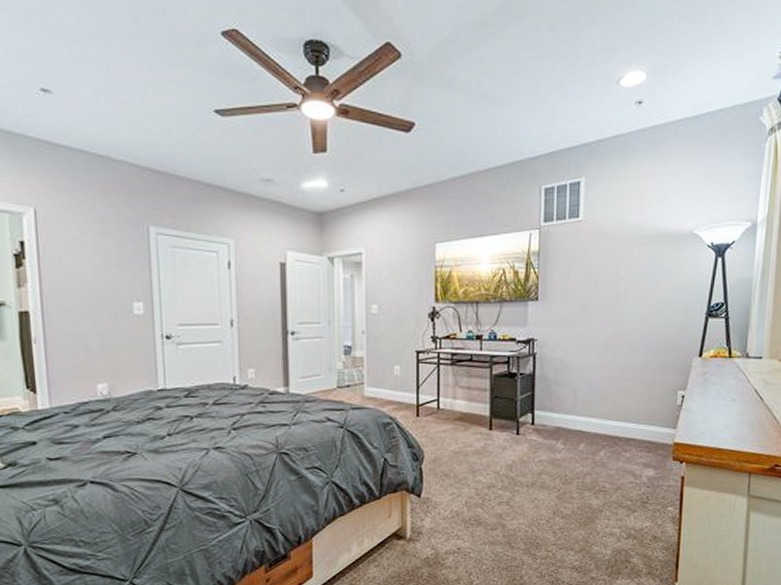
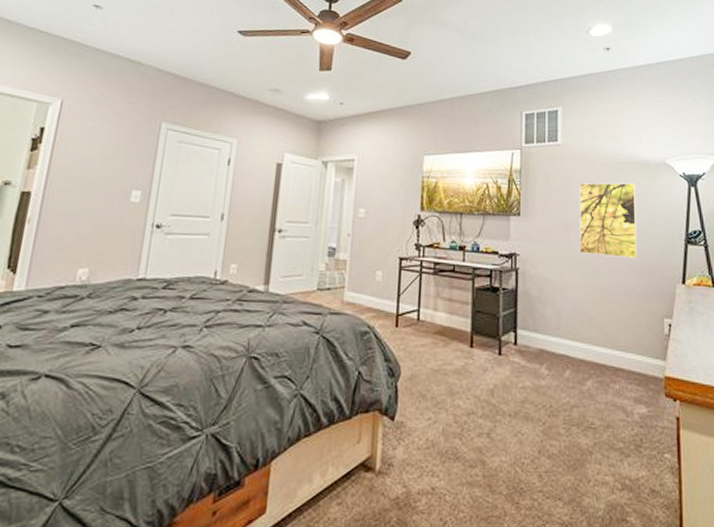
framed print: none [598,257,660,335] -> present [580,182,638,258]

